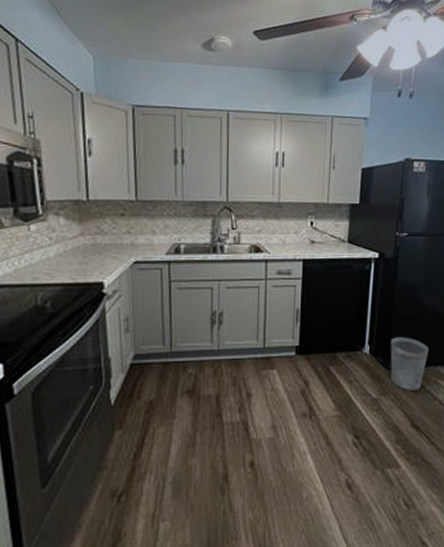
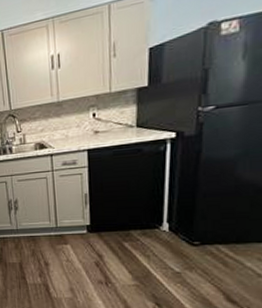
wastebasket: present [390,337,428,390] -> none [195,214,248,266]

